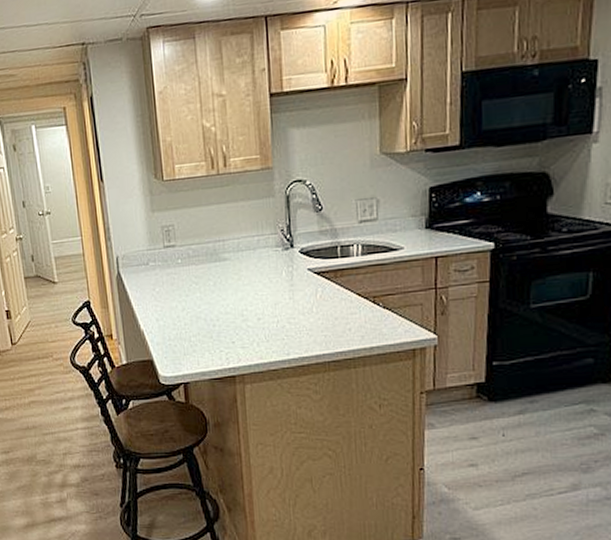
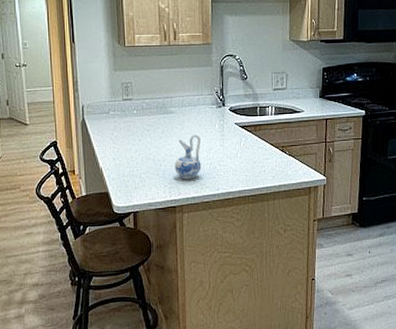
ceramic pitcher: none [231,286,266,342] -> present [174,134,201,179]

